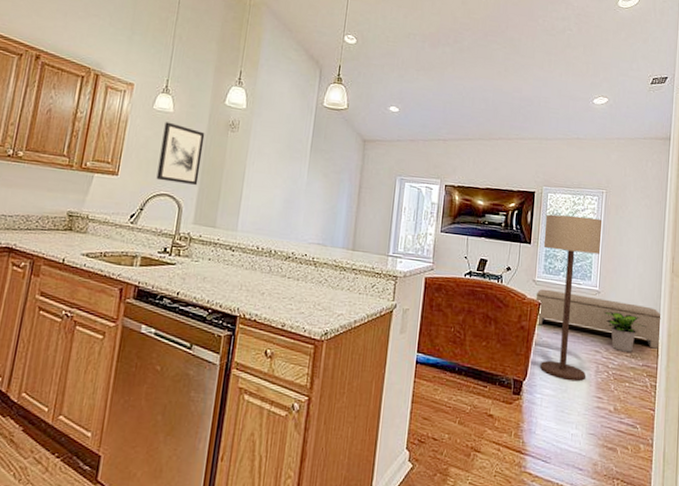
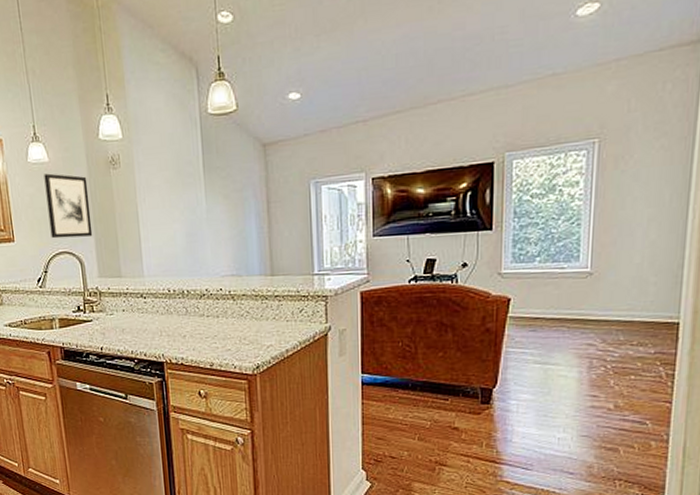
bench: present [535,289,661,349] -> none [503,280,684,332]
floor lamp: present [540,214,603,382] -> none [510,179,595,382]
potted plant: present [604,311,647,353] -> none [599,294,663,341]

